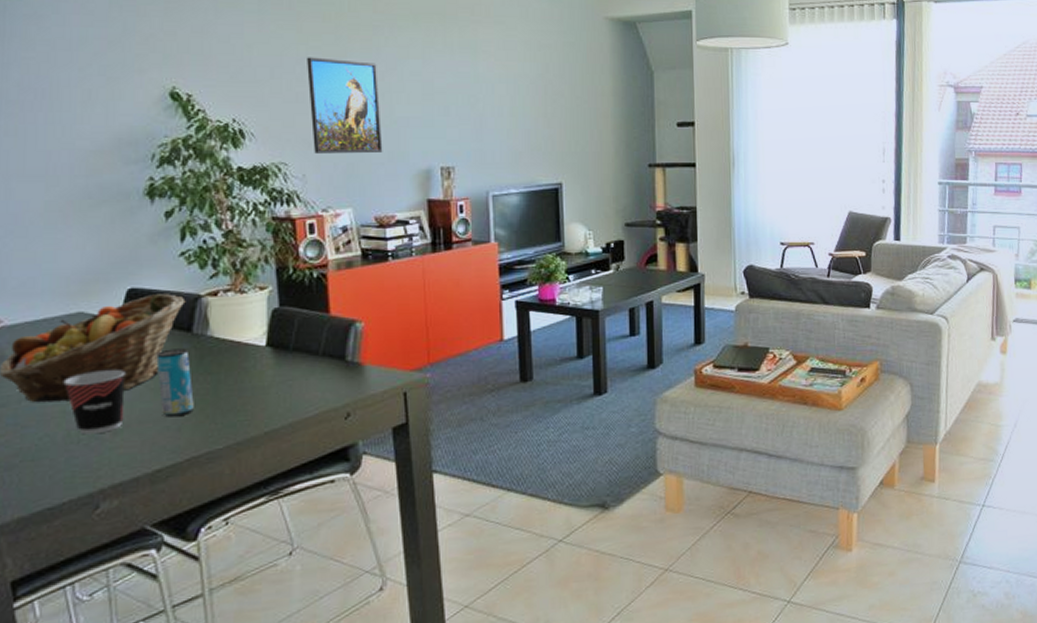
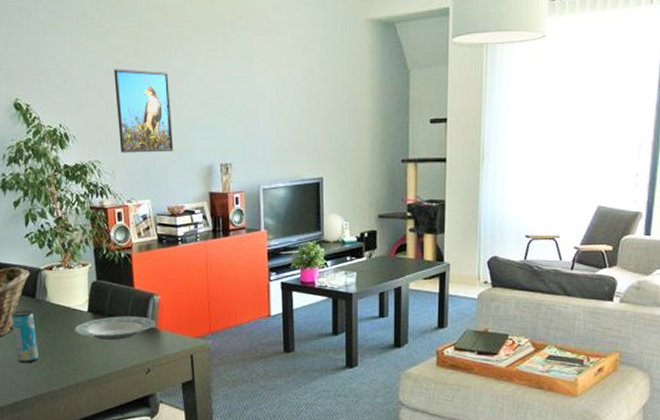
plate: none [245,348,358,381] -> present [73,316,156,341]

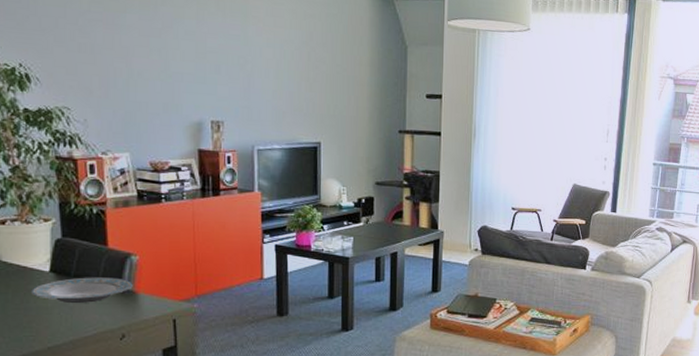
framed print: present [114,69,174,153] -> none [89,10,159,104]

